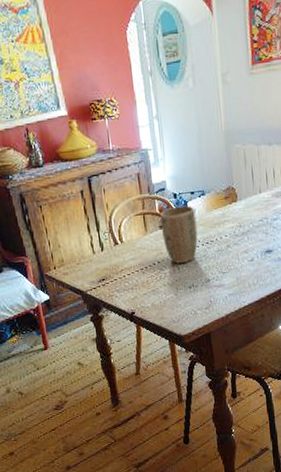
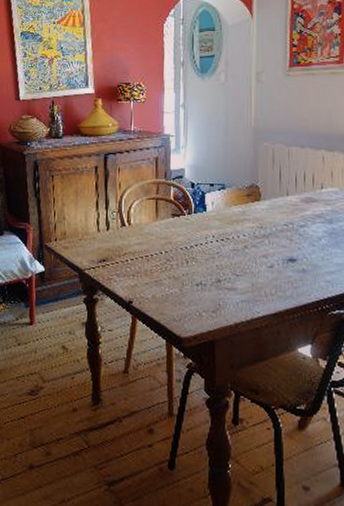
plant pot: present [159,205,198,264] -> none [173,196,213,257]

